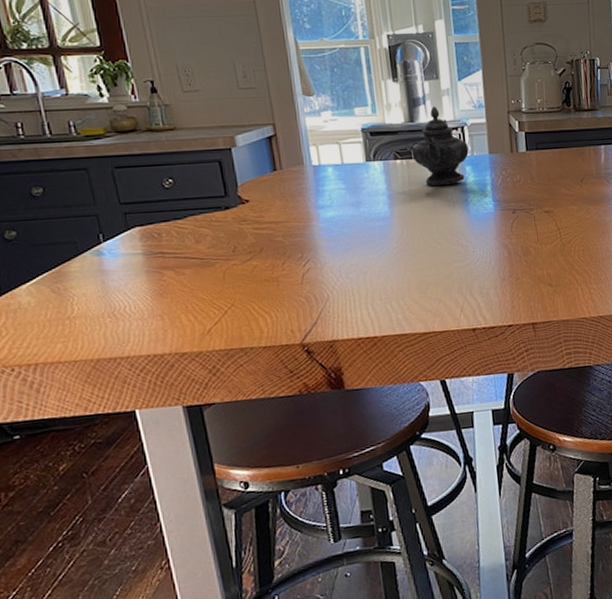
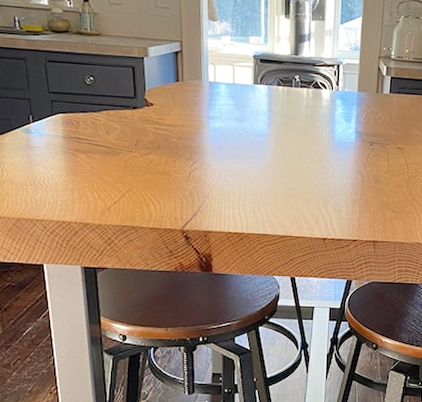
teapot: present [411,106,469,187] -> none [293,44,341,114]

